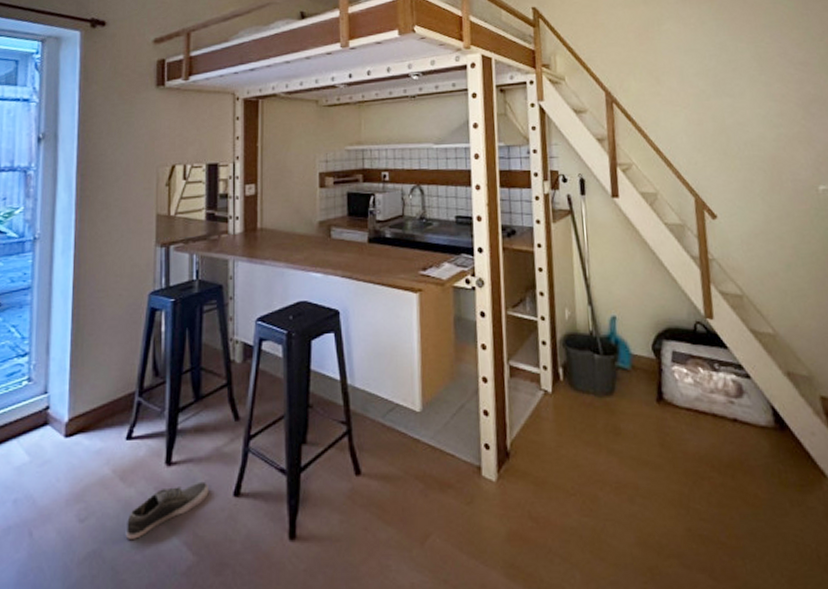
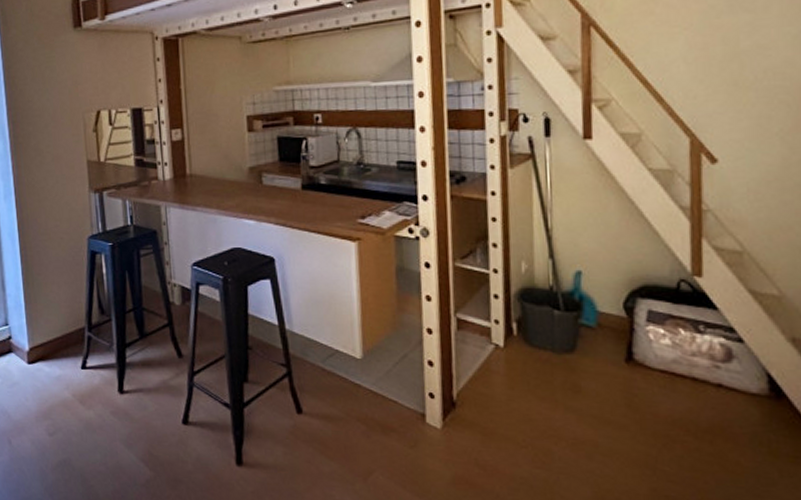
shoe: present [125,481,209,539] -> none [89,409,160,453]

